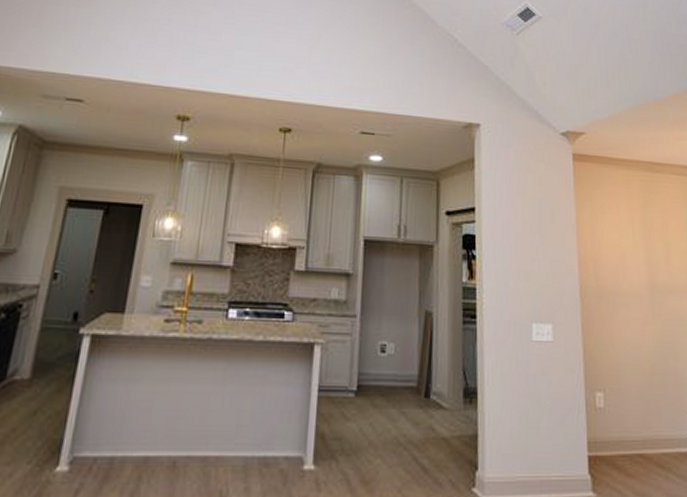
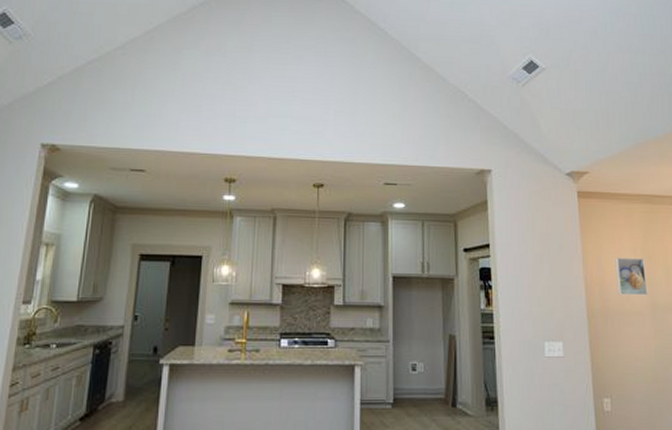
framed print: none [611,230,646,275] -> present [615,257,648,296]

